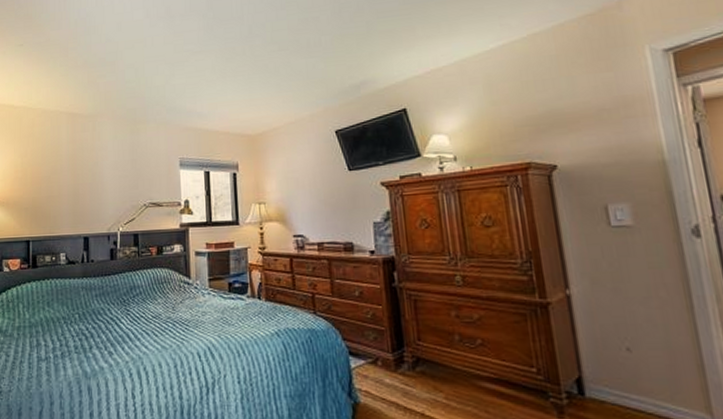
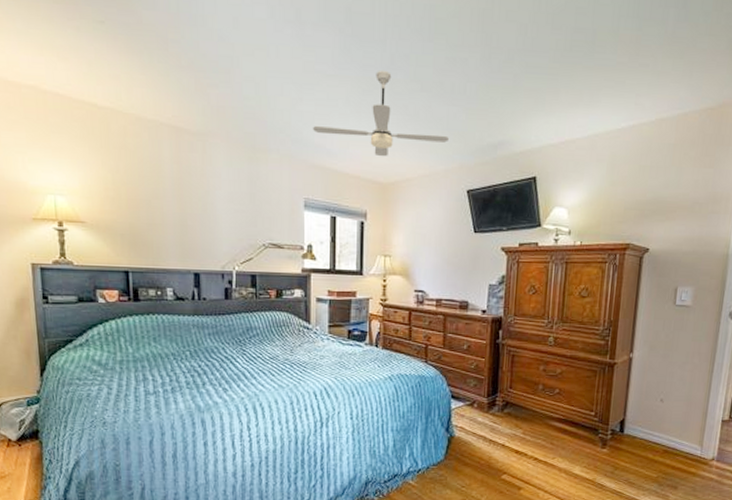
ceiling fan: none [185,39,310,112] -> present [313,70,449,157]

